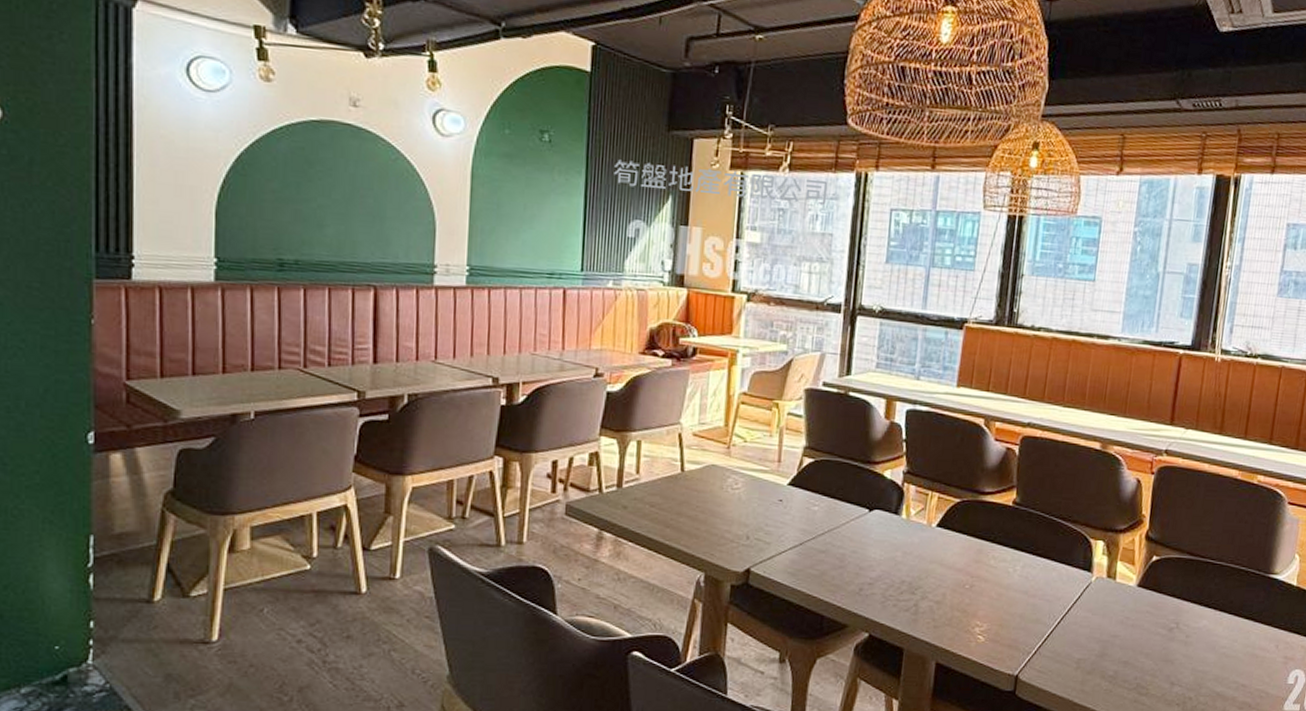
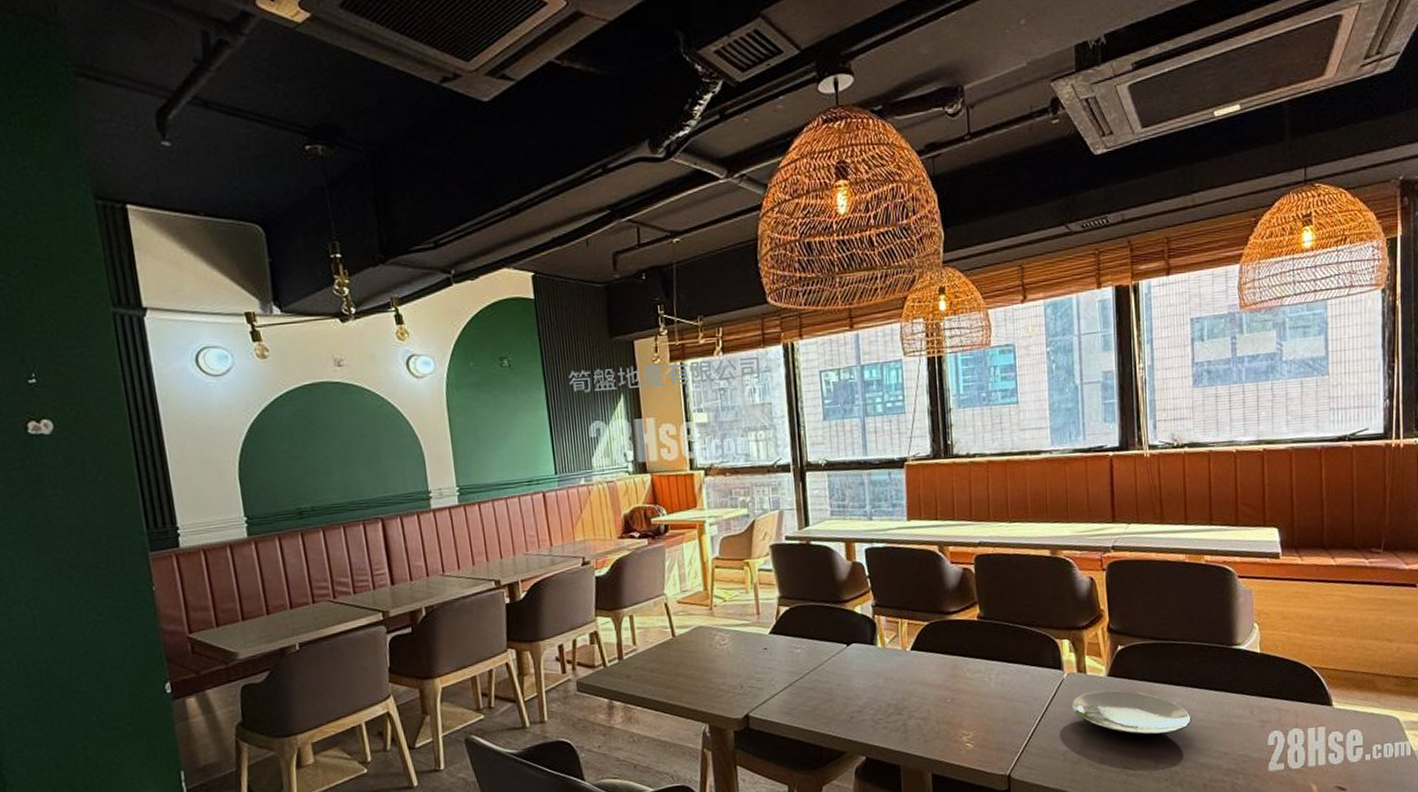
plate: none [1094,600,1215,656] -> present [1072,690,1191,735]

